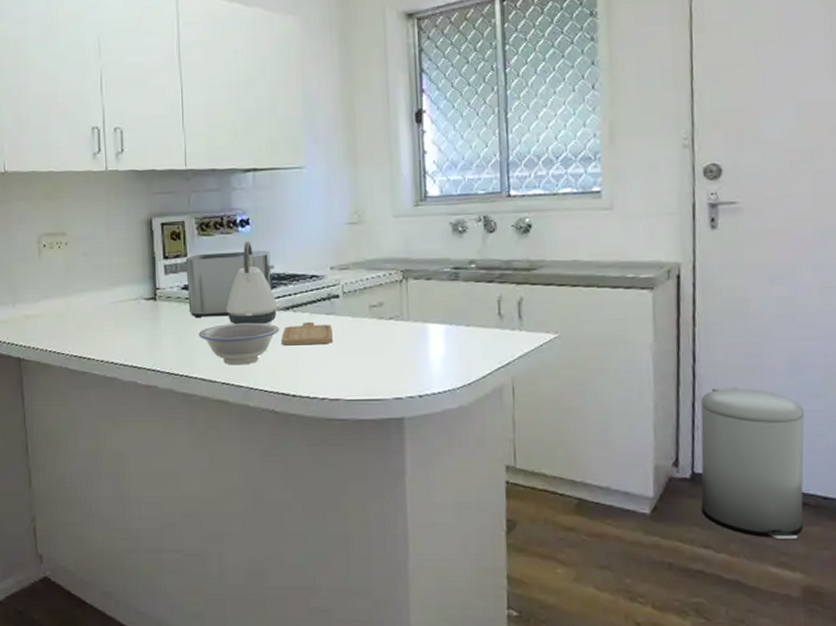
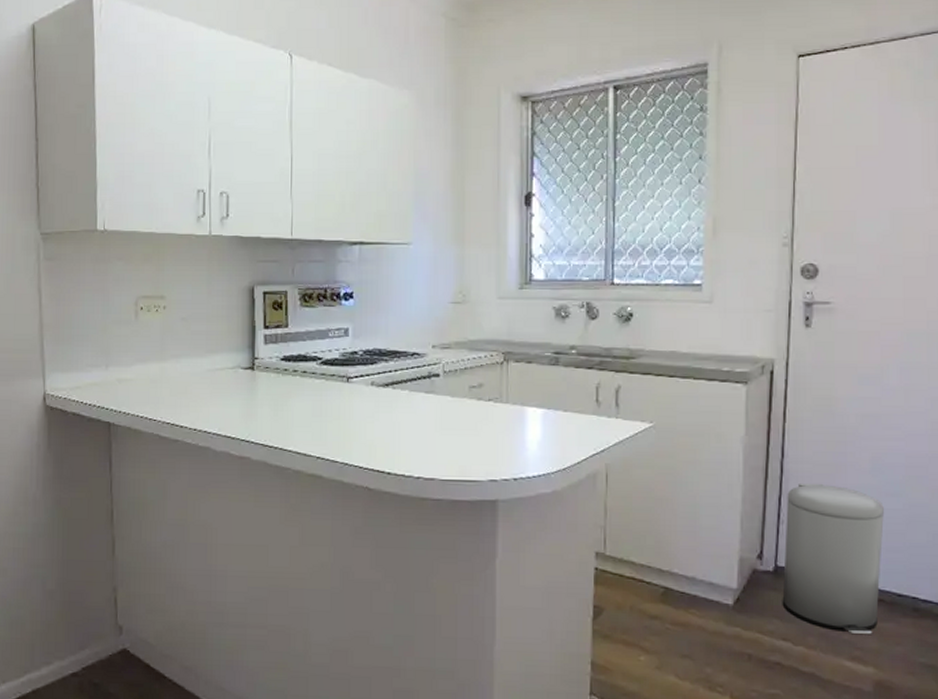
toaster: present [185,250,275,318] -> none [286,325,376,390]
bowl: present [198,322,280,365] -> none [295,397,378,440]
kettle: present [226,241,278,324] -> none [325,315,377,400]
chopping board: present [281,321,333,346] -> none [379,399,431,423]

